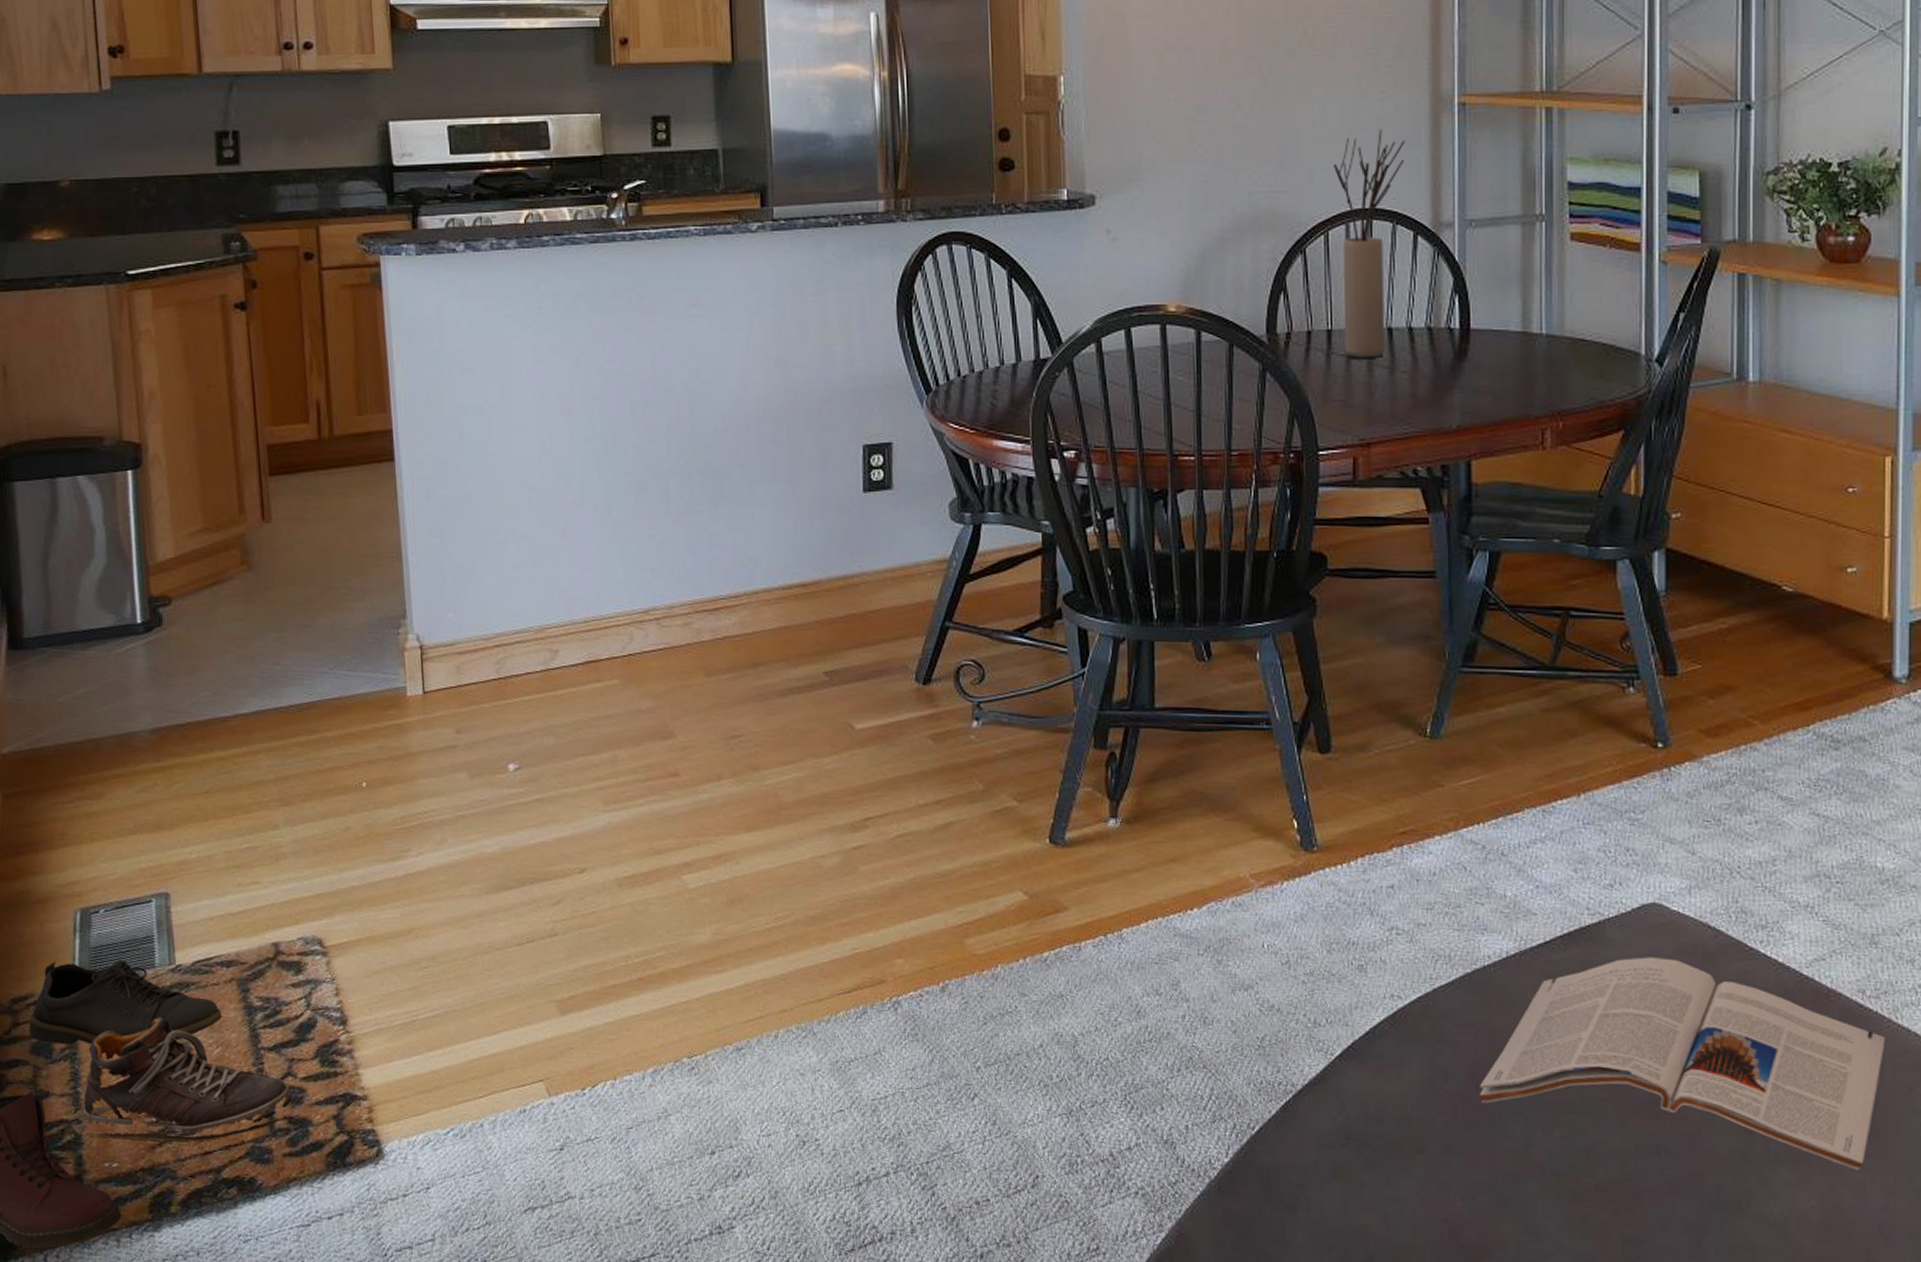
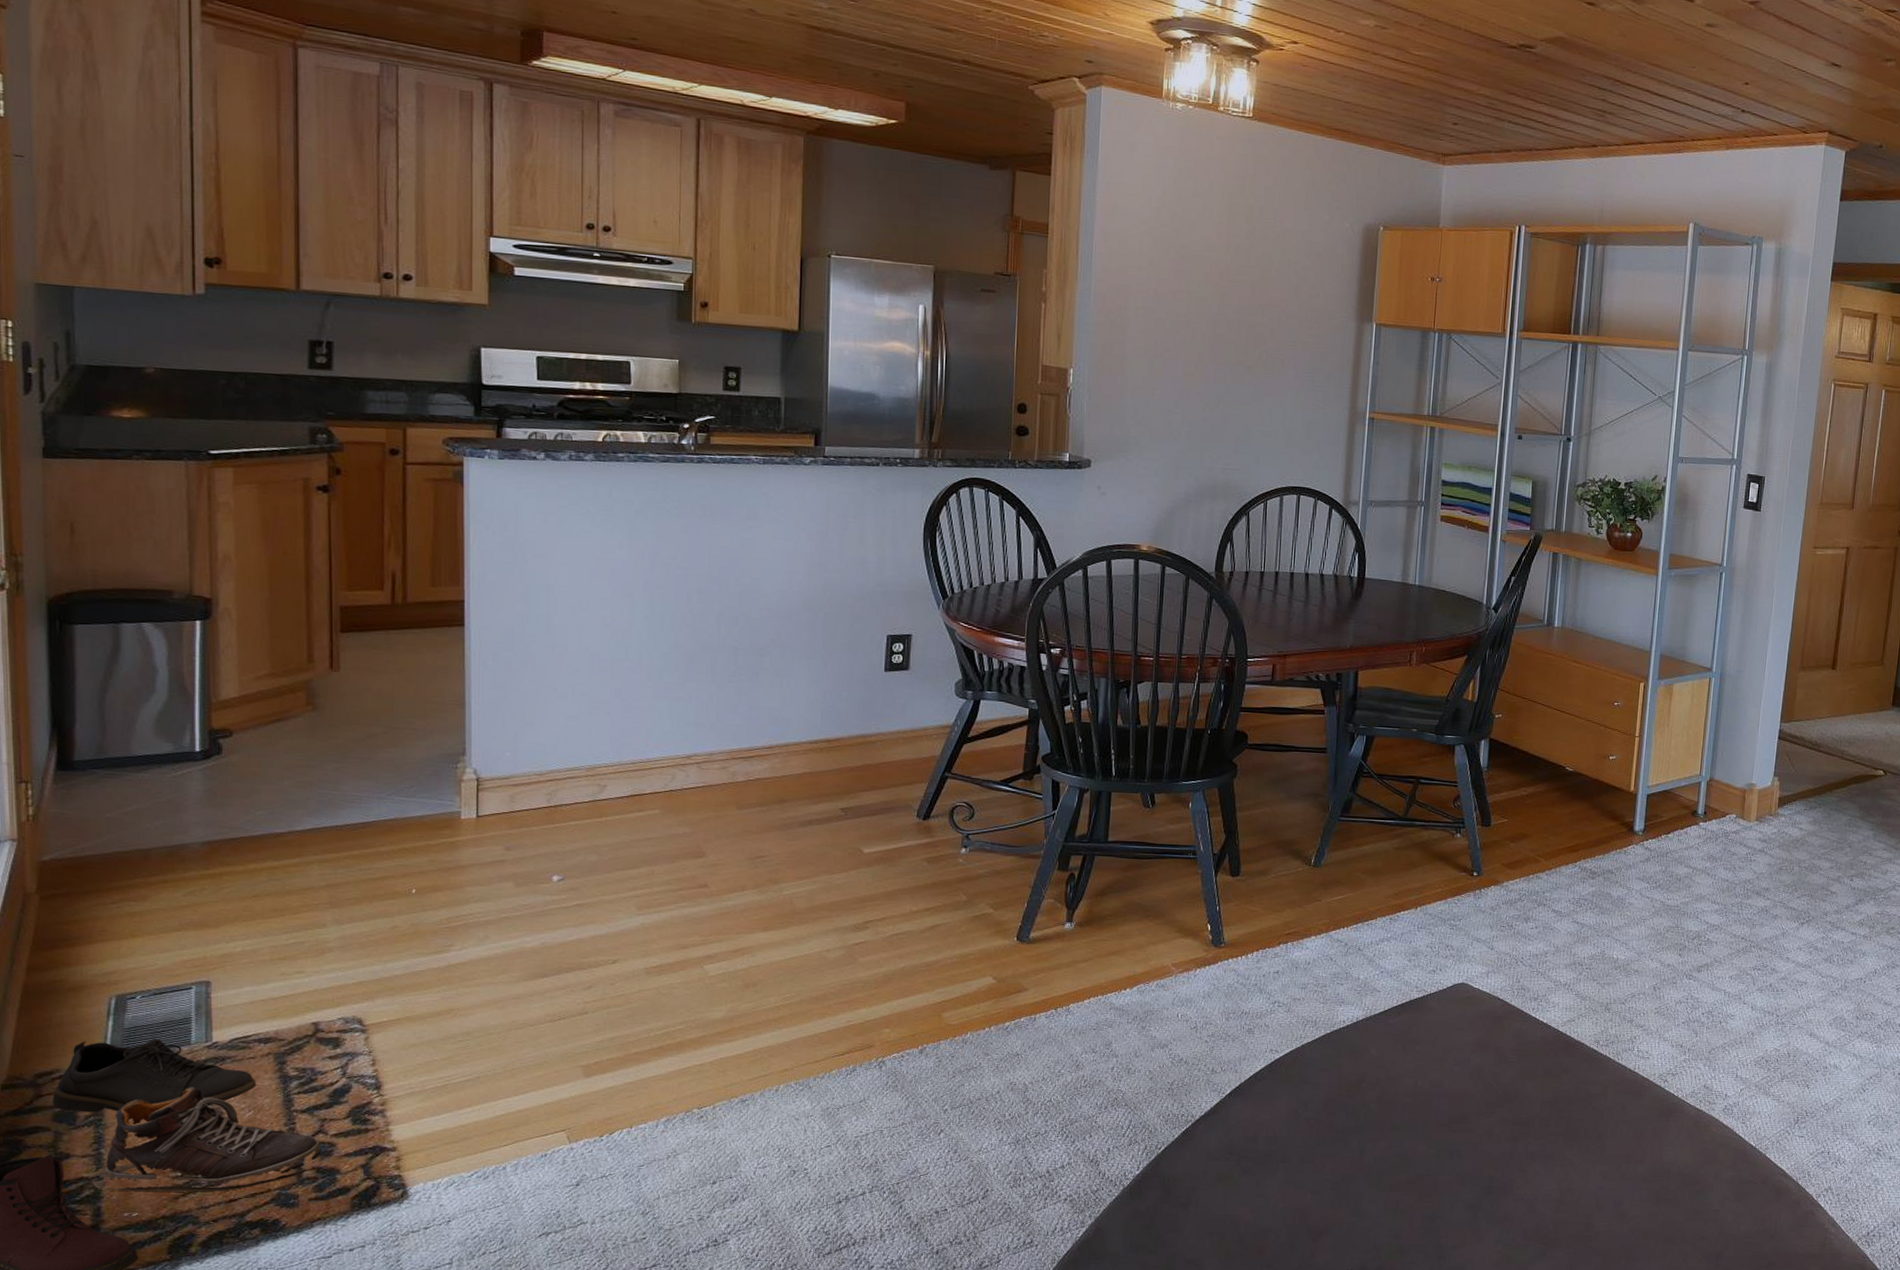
vase: present [1334,130,1405,360] -> none [1272,431,1328,595]
magazine: present [1478,957,1886,1170] -> none [1329,1020,1611,1162]

